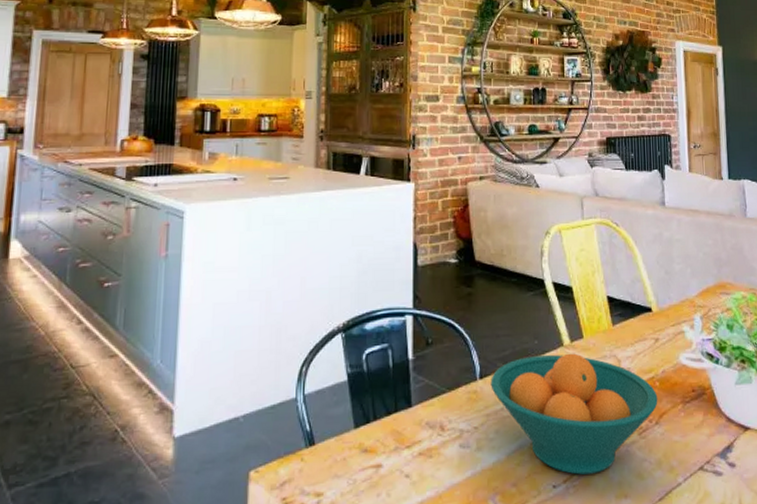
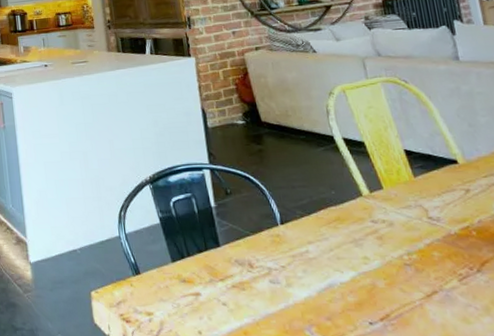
fruit bowl: present [490,353,658,475] -> none [291,203,478,315]

